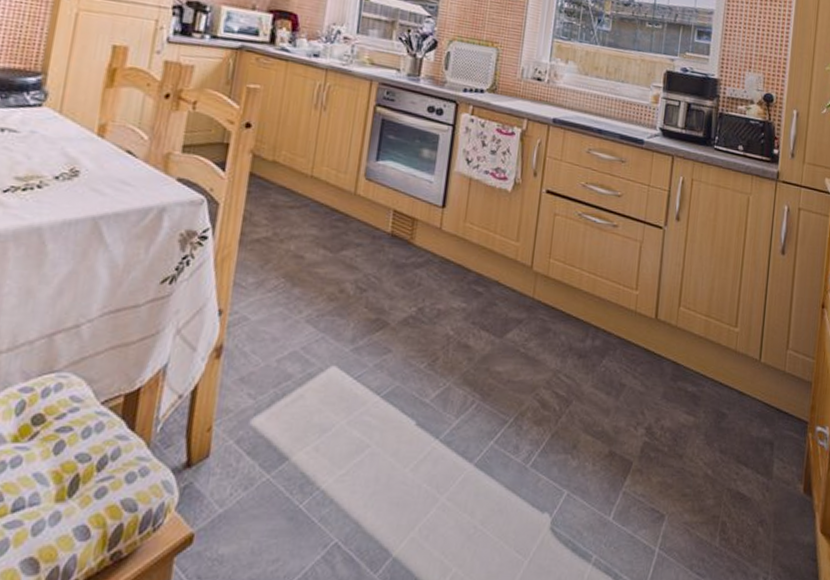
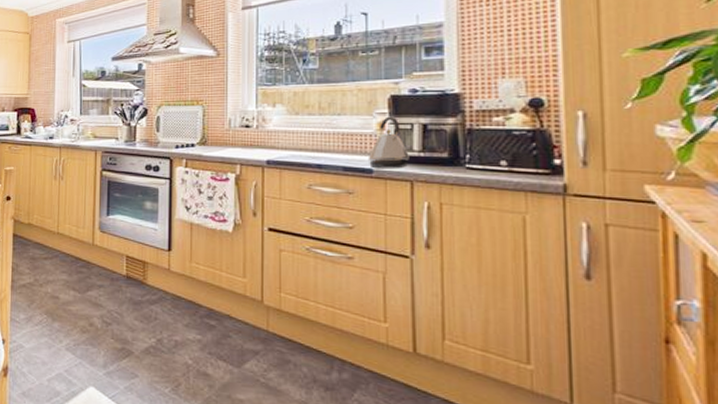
kettle: none [641,90,675,143] -> present [367,116,411,169]

